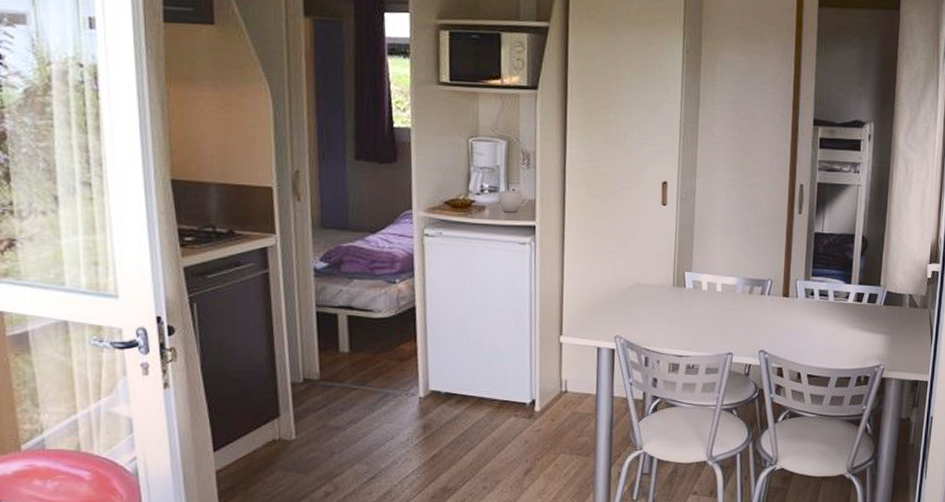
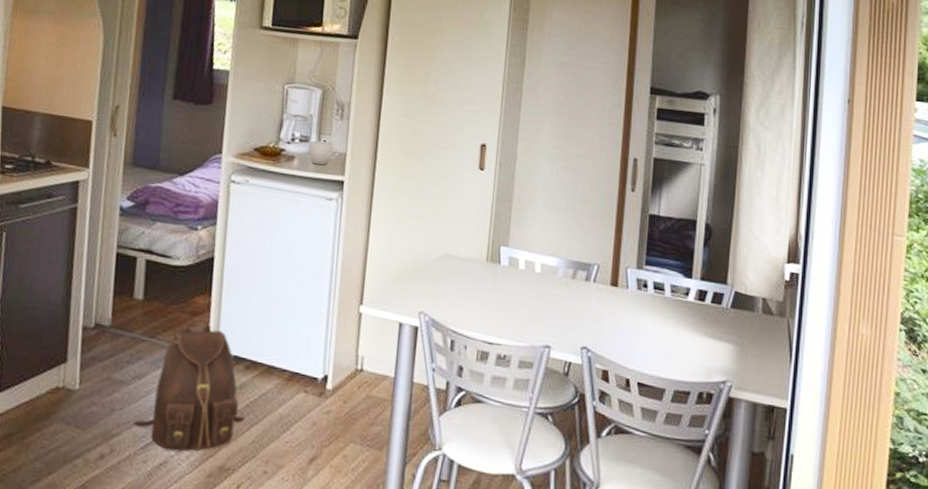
backpack: none [354,362,461,481] -> present [133,317,245,452]

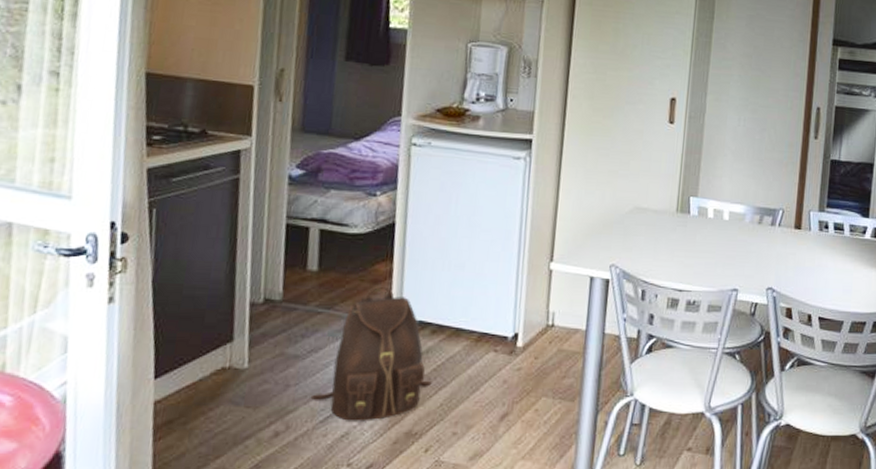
cup: present [308,140,340,166] -> none [494,99,527,125]

